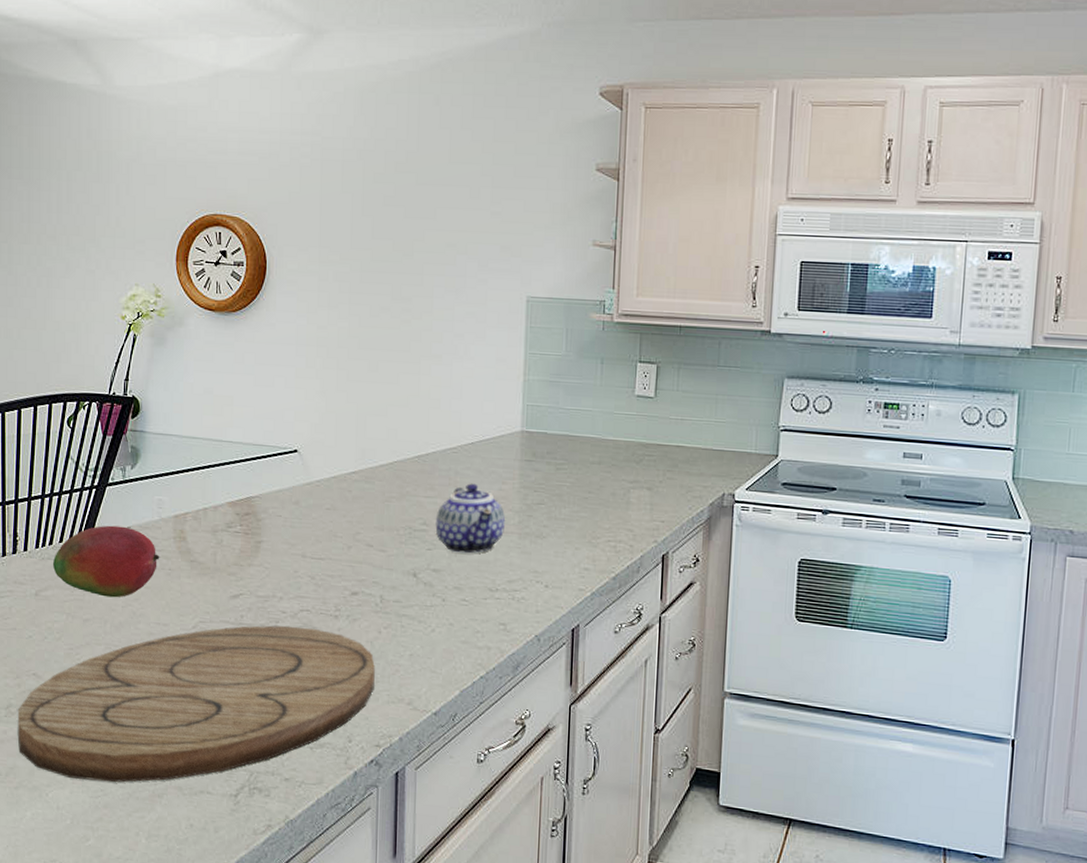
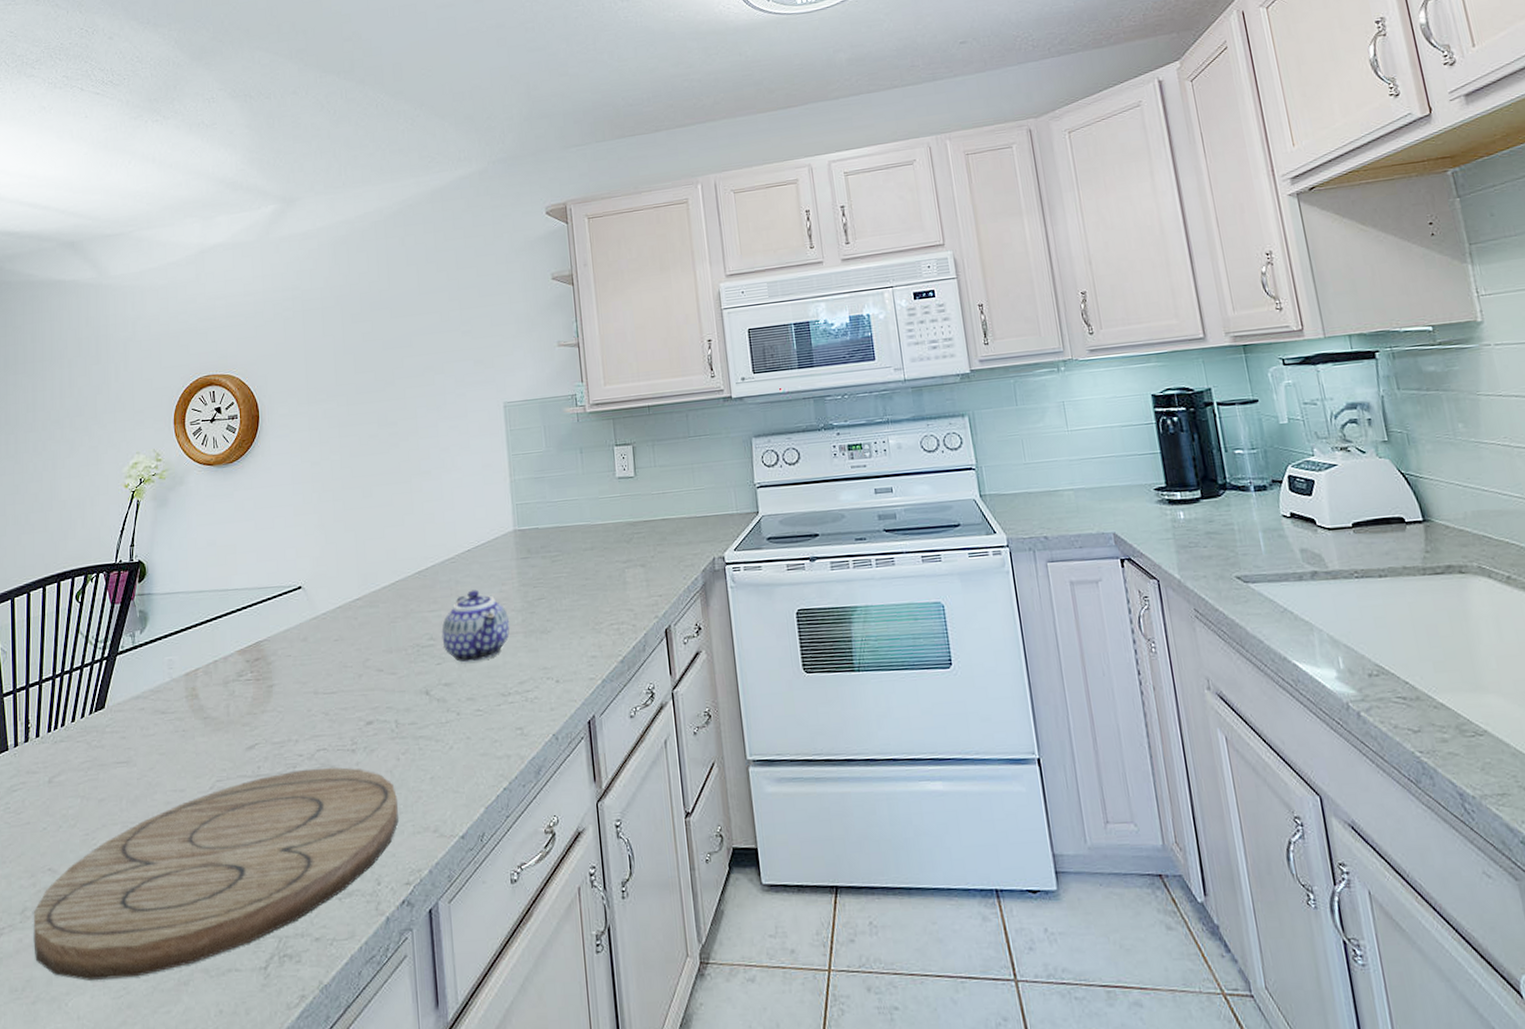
fruit: present [52,525,160,598] -> none [65,694,173,772]

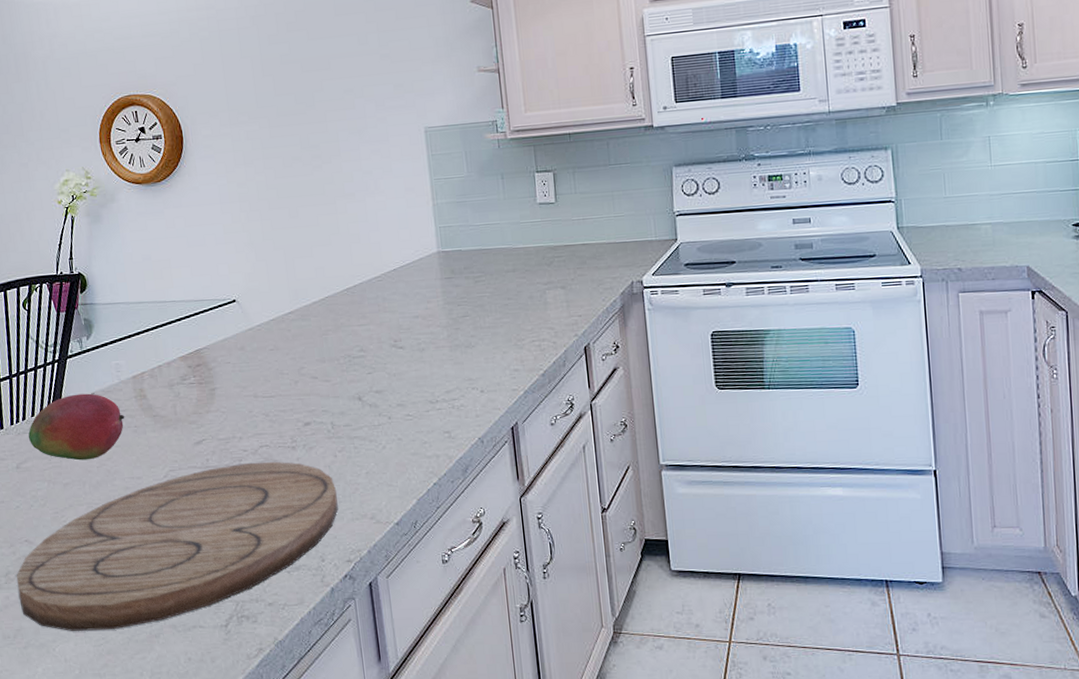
fruit: none [65,694,173,772] -> present [28,393,125,461]
teapot: present [441,589,510,663] -> none [371,306,436,373]

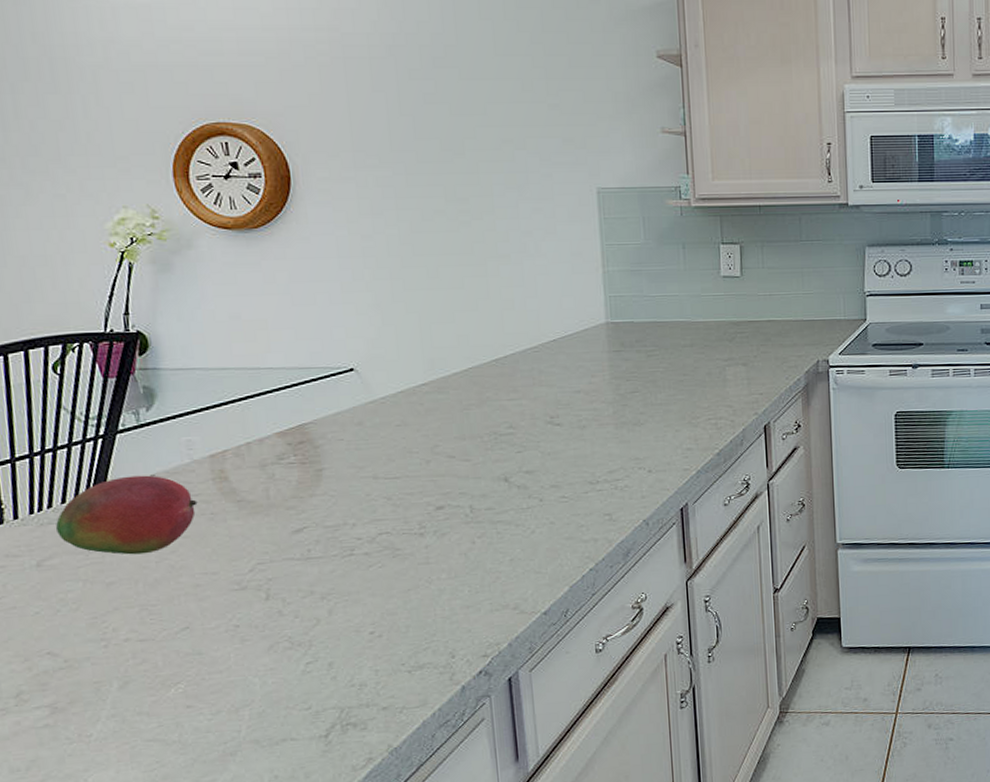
cutting board: present [16,461,338,631] -> none [31,550,474,757]

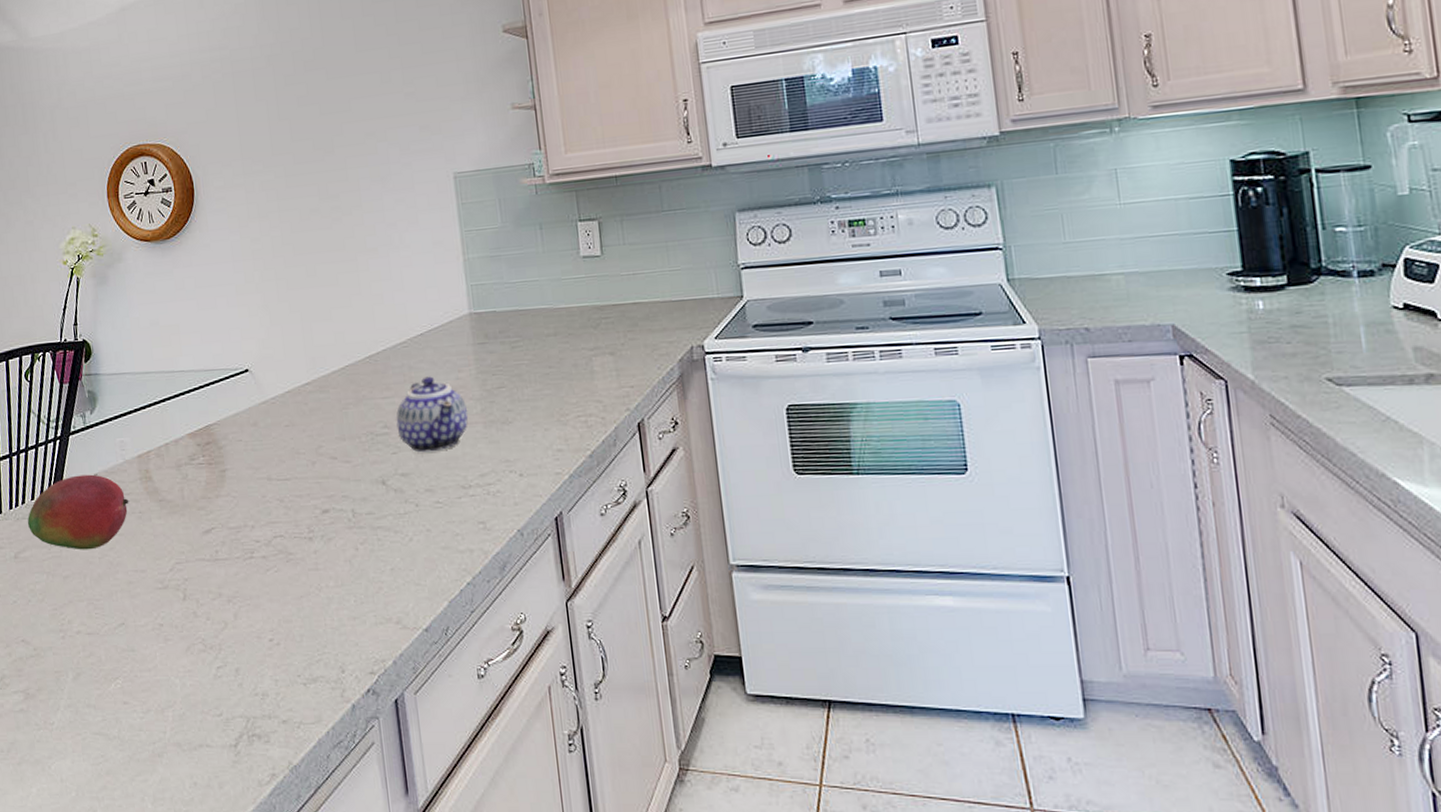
teapot: none [522,380,599,452] -> present [396,376,468,453]

